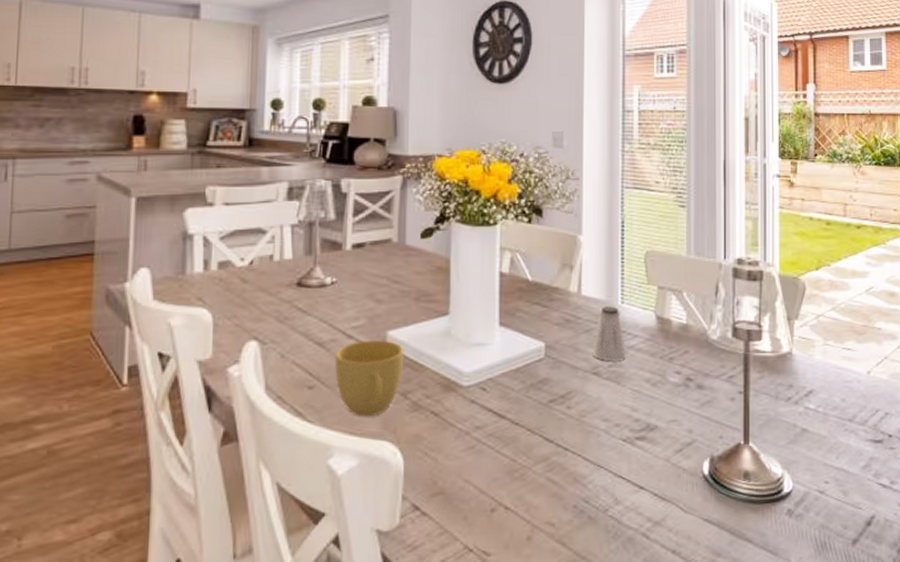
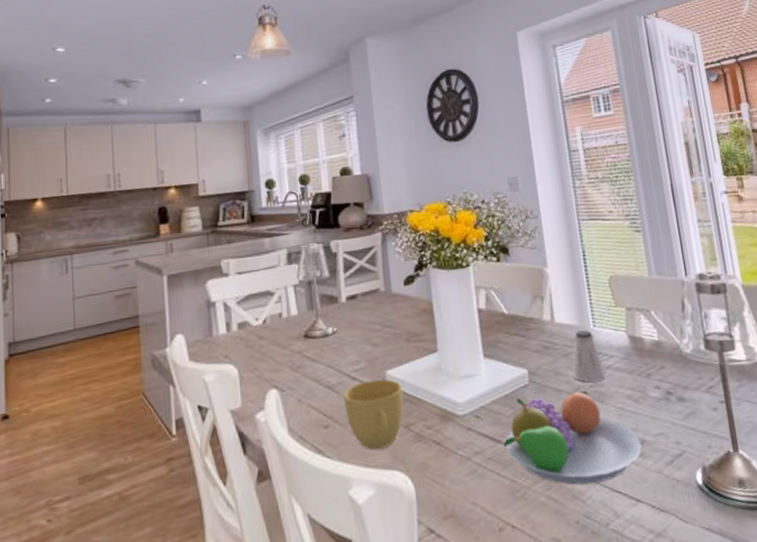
fruit bowl: none [509,370,653,469] -> present [504,390,642,485]

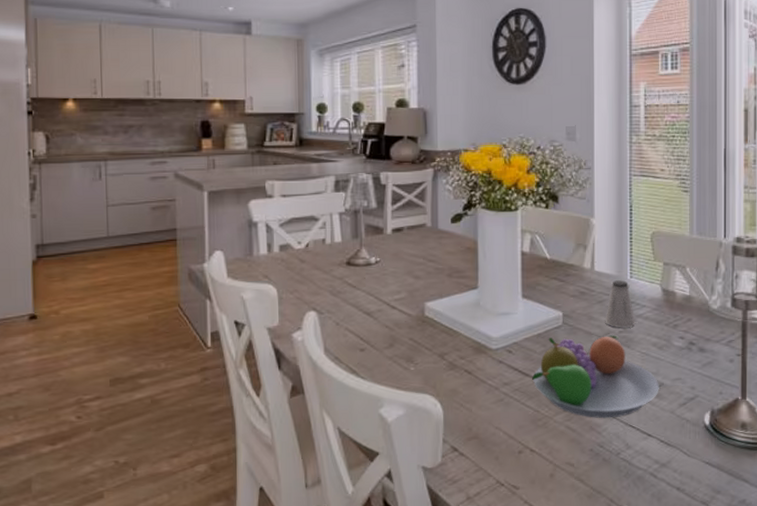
cup: present [344,379,404,450] -> none [381,310,440,375]

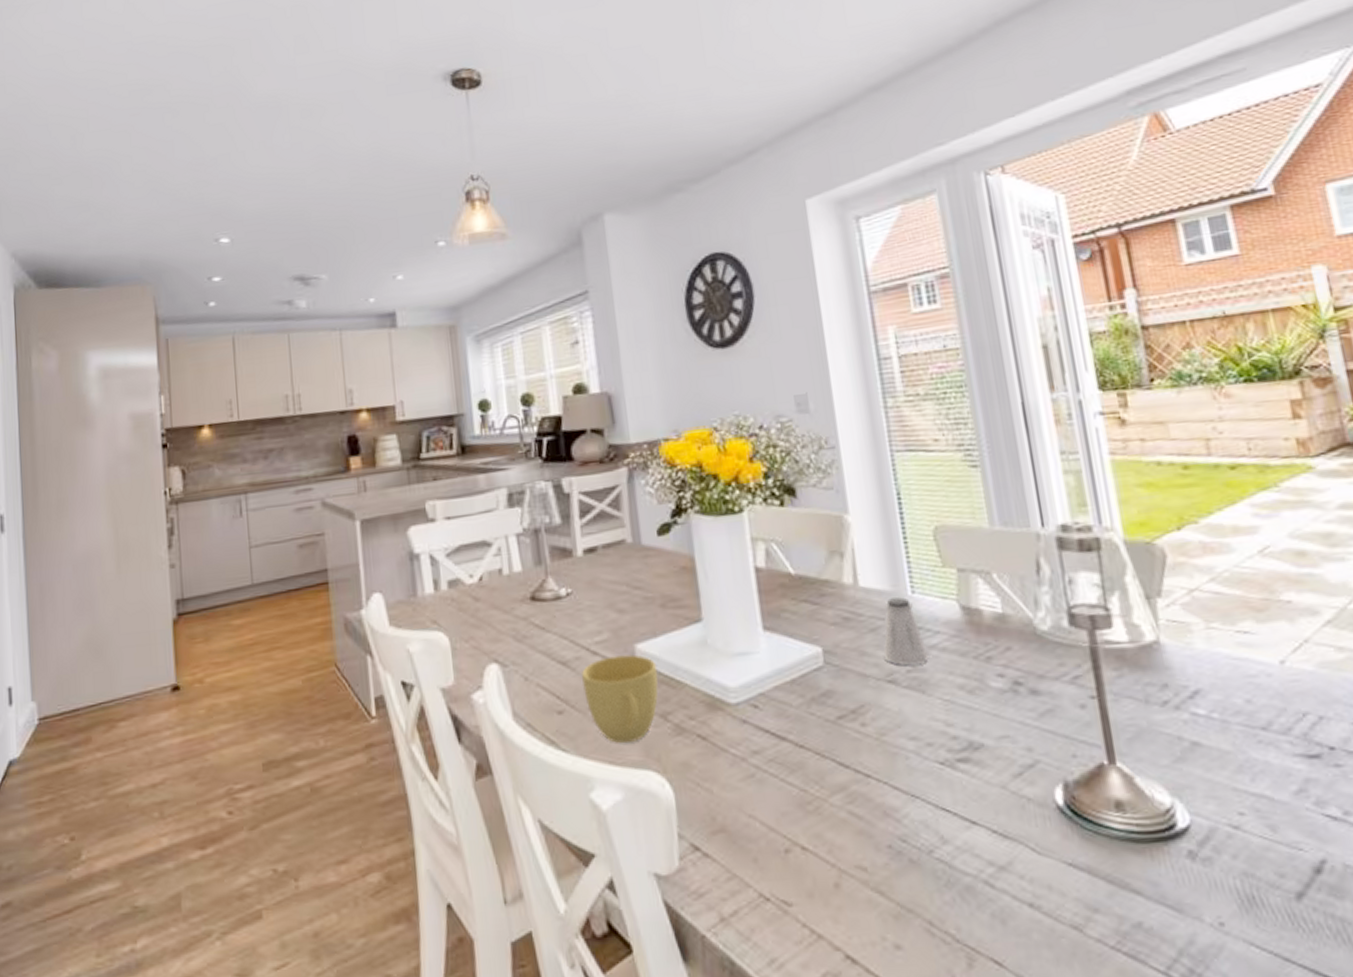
cup: none [381,310,440,375] -> present [582,654,658,744]
fruit bowl: present [532,335,659,419] -> none [791,676,979,799]

